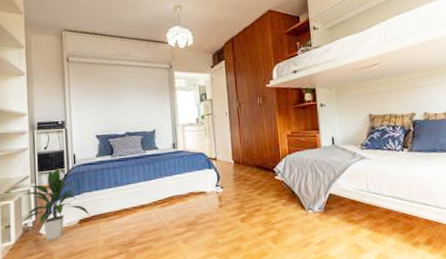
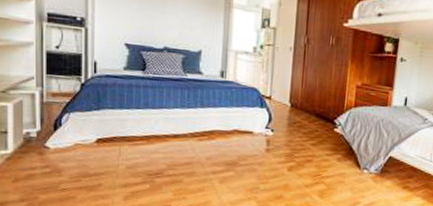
indoor plant: present [21,168,90,241] -> none [21,74,111,157]

